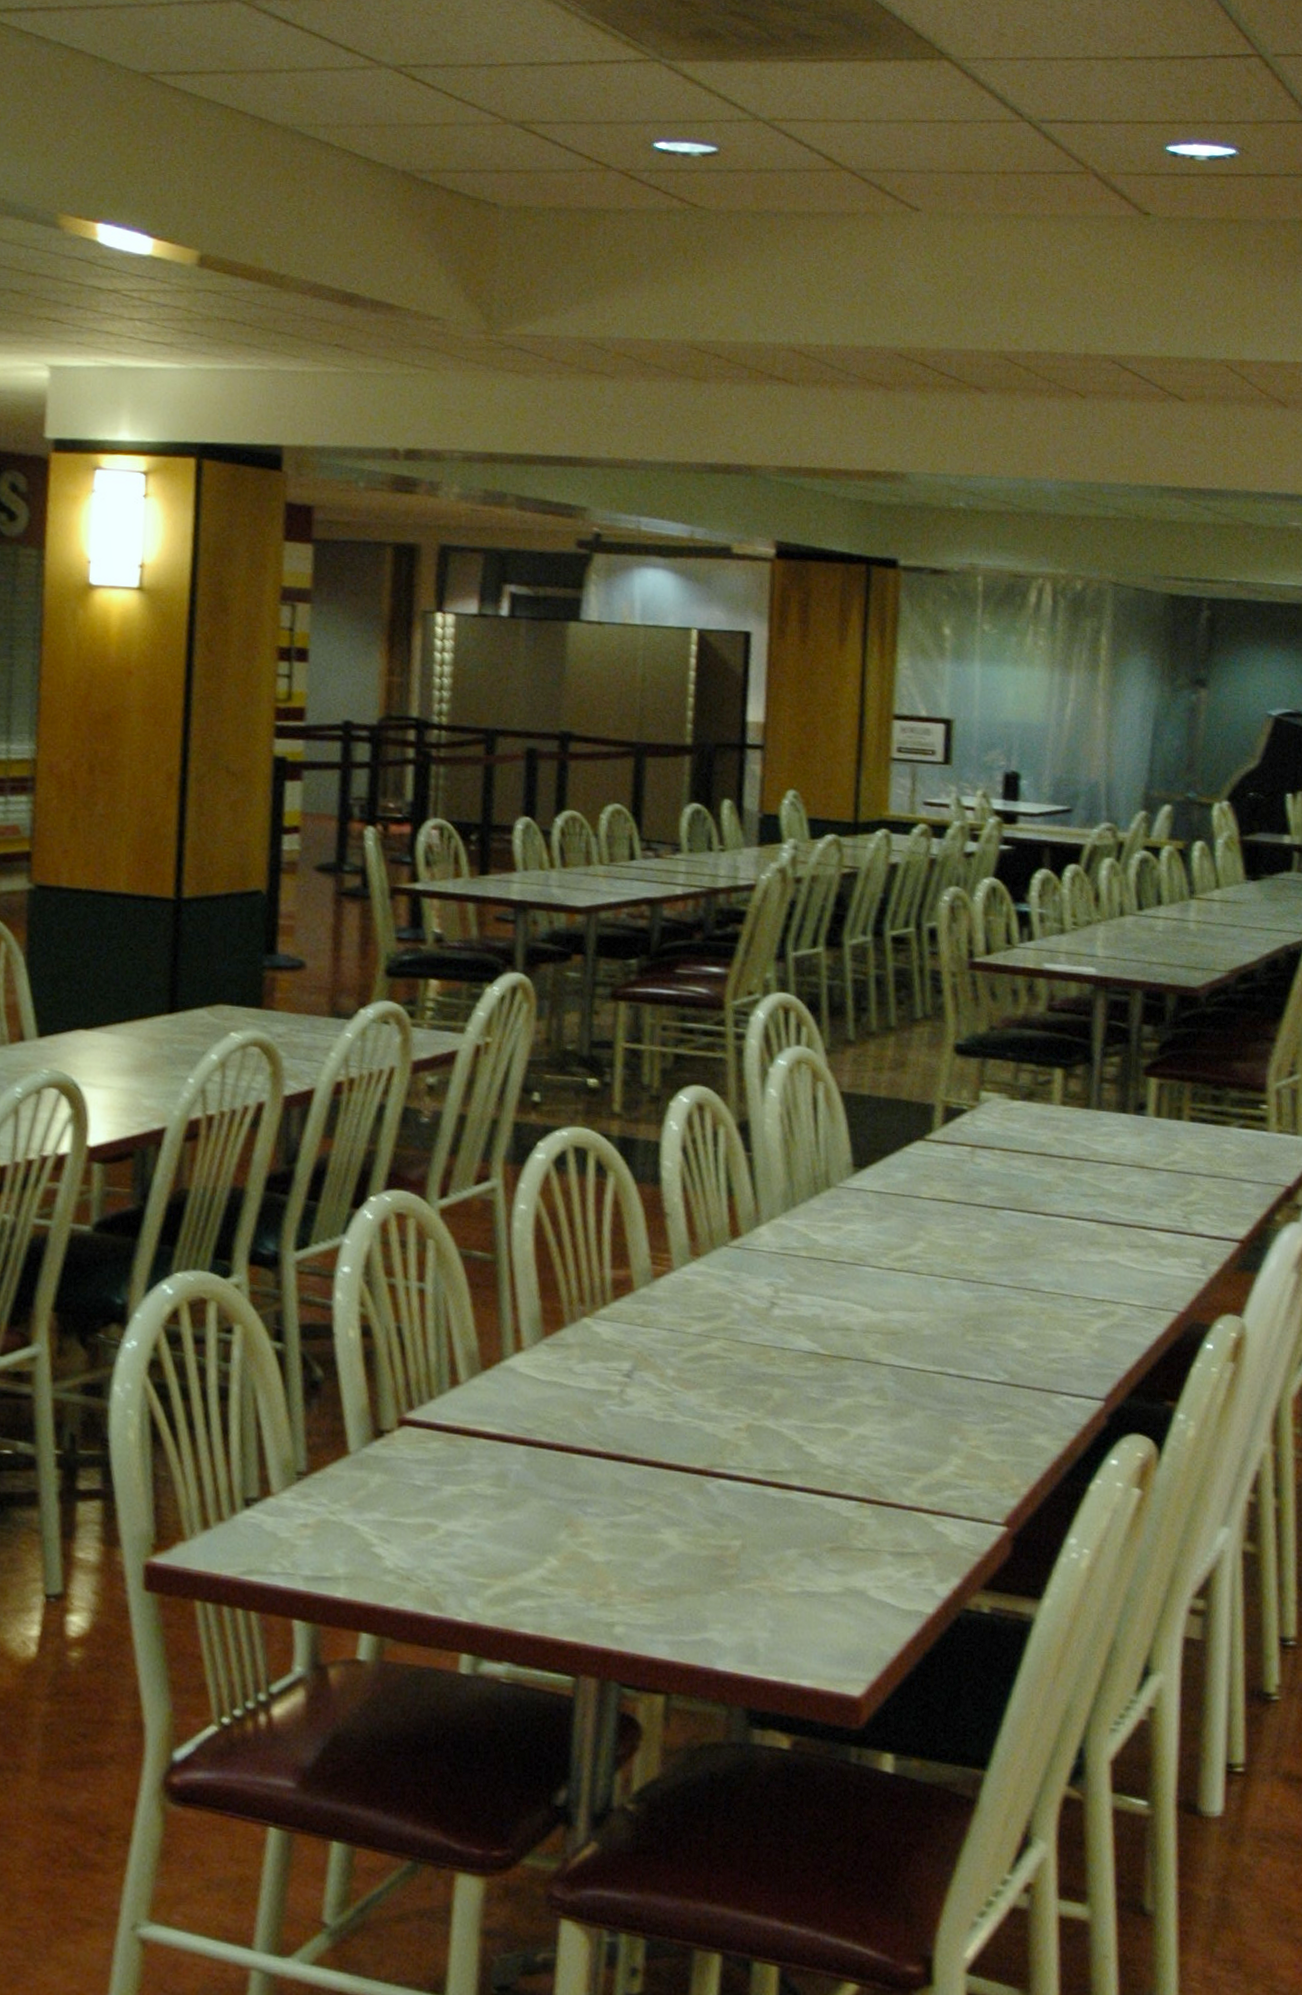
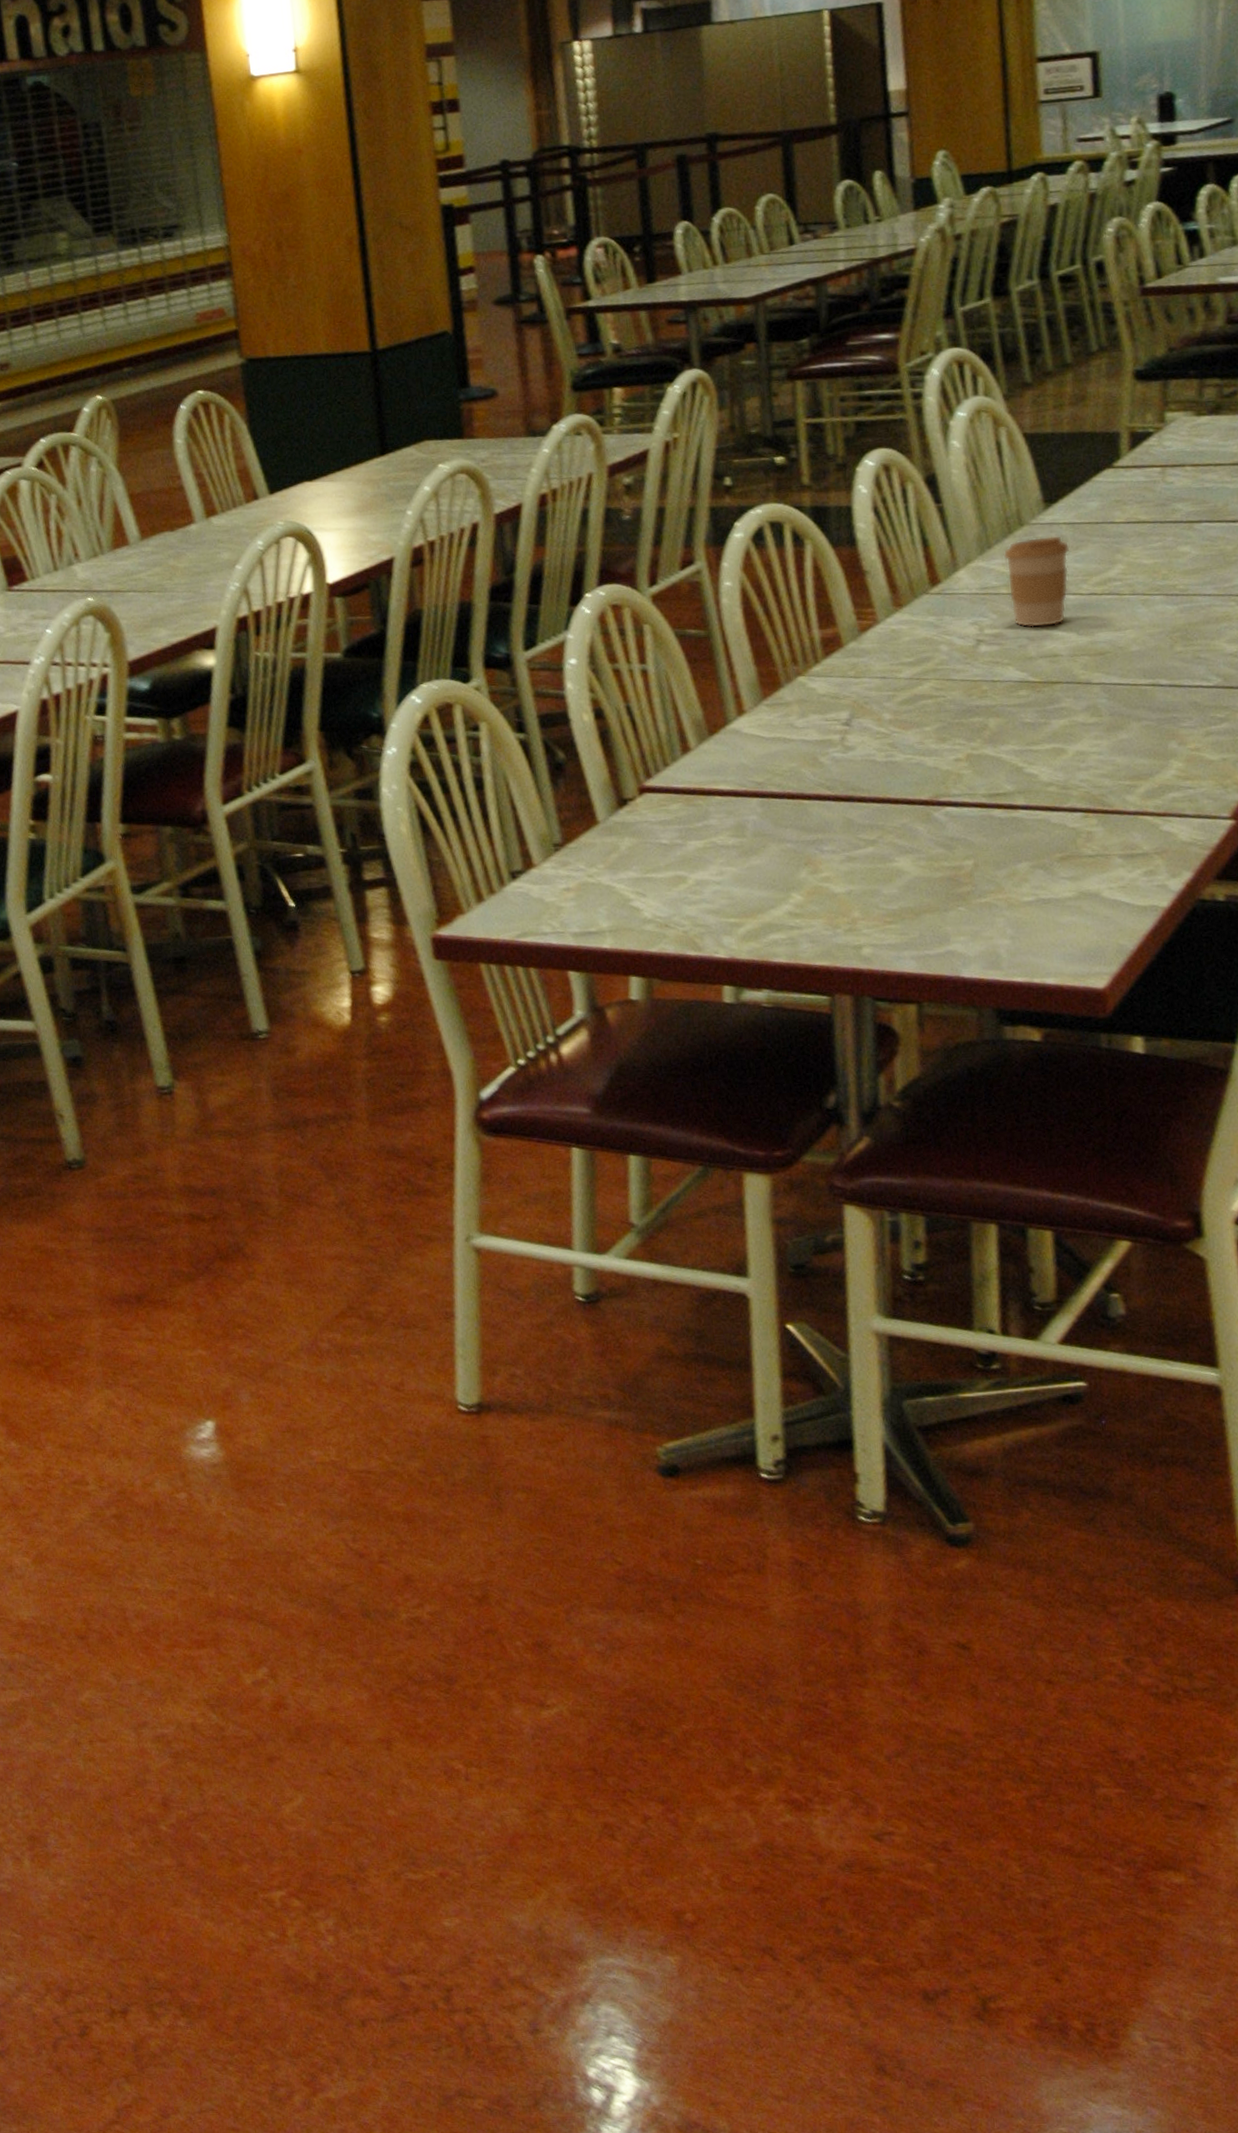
coffee cup: none [807,1201,874,1298] -> present [1003,535,1070,628]

